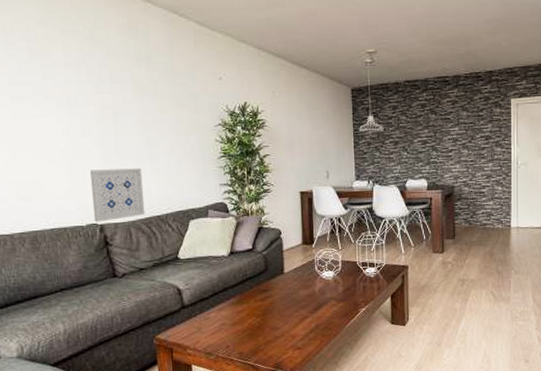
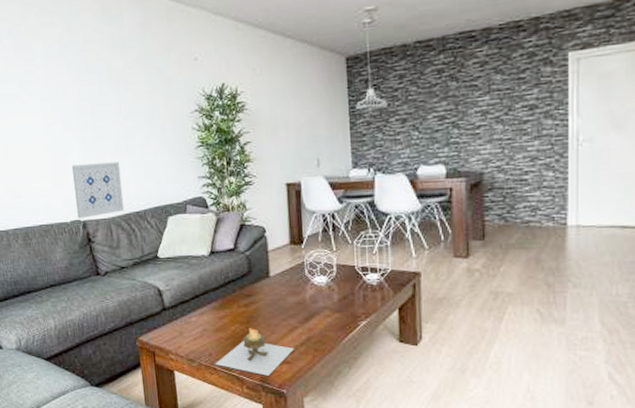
candle: none [232,319,304,362] -> present [215,327,294,376]

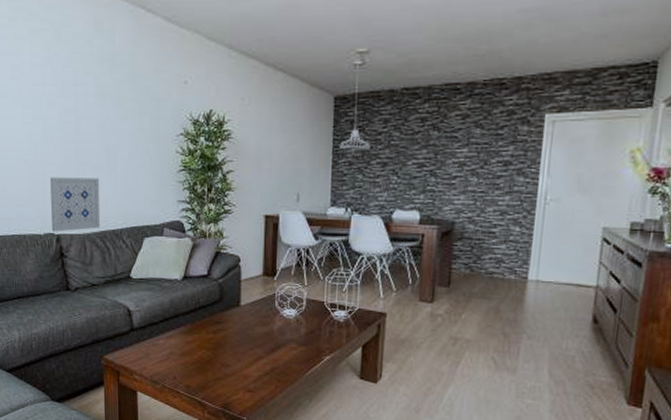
candle: present [215,327,294,376] -> none [178,354,257,403]

